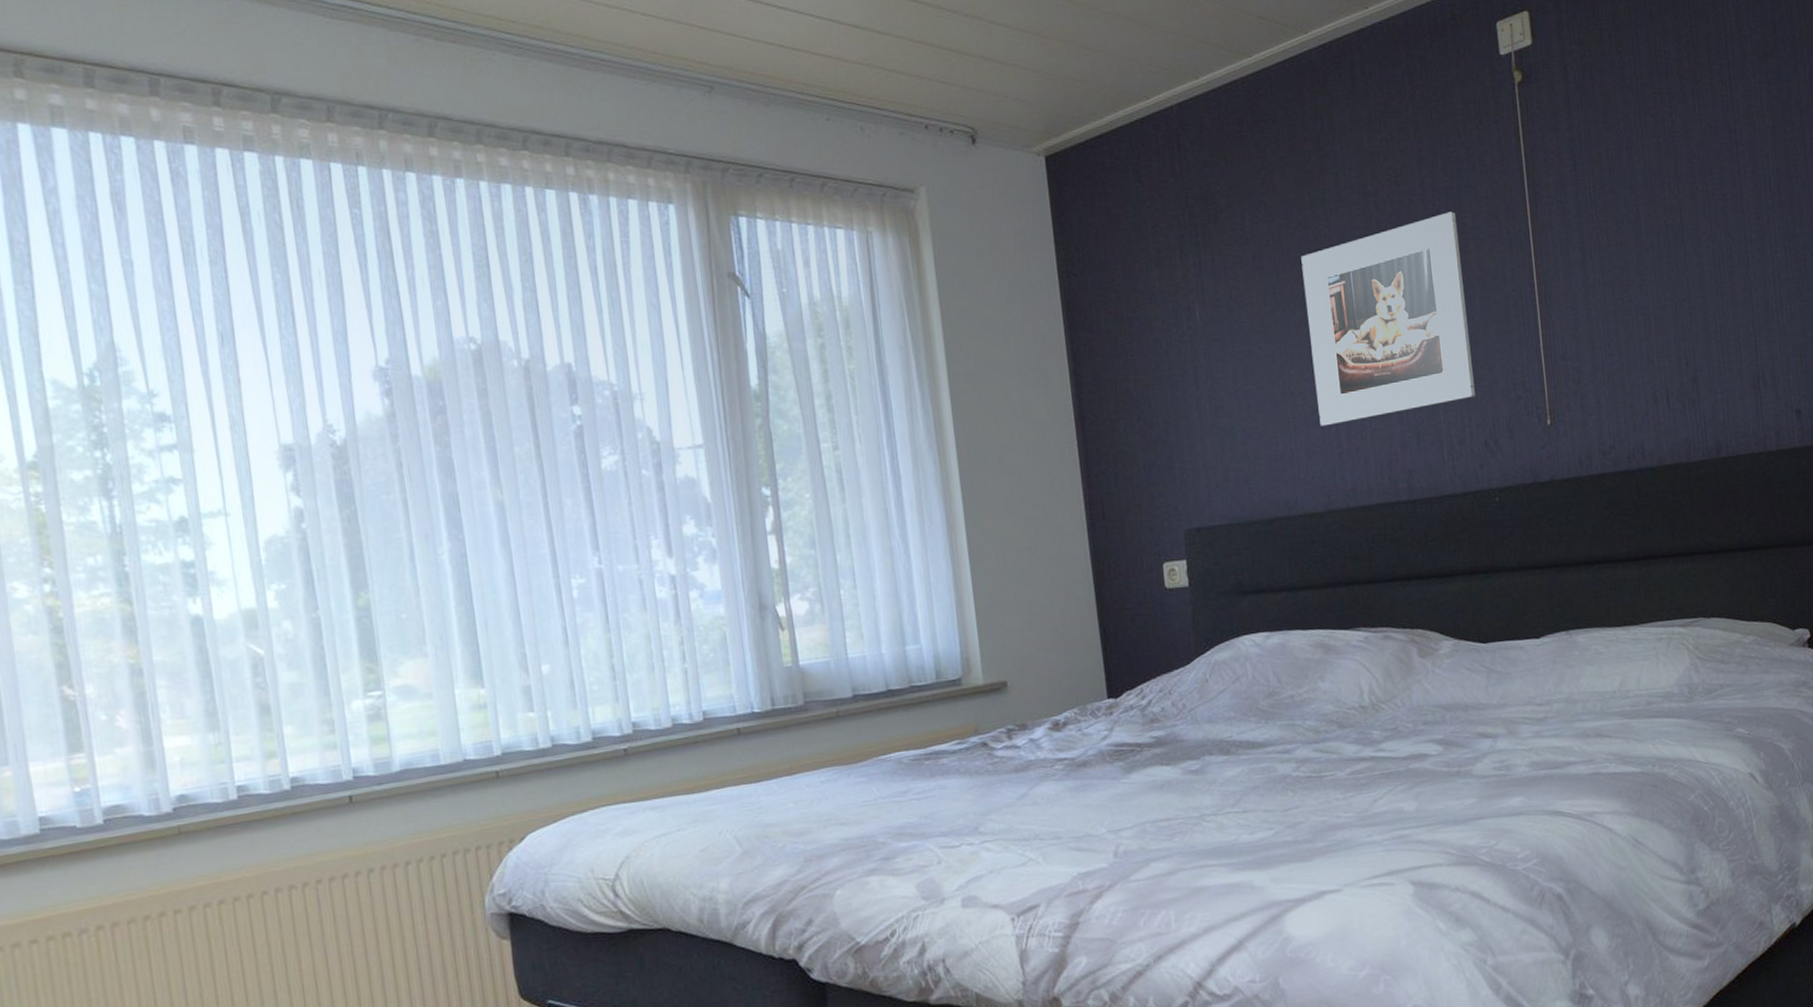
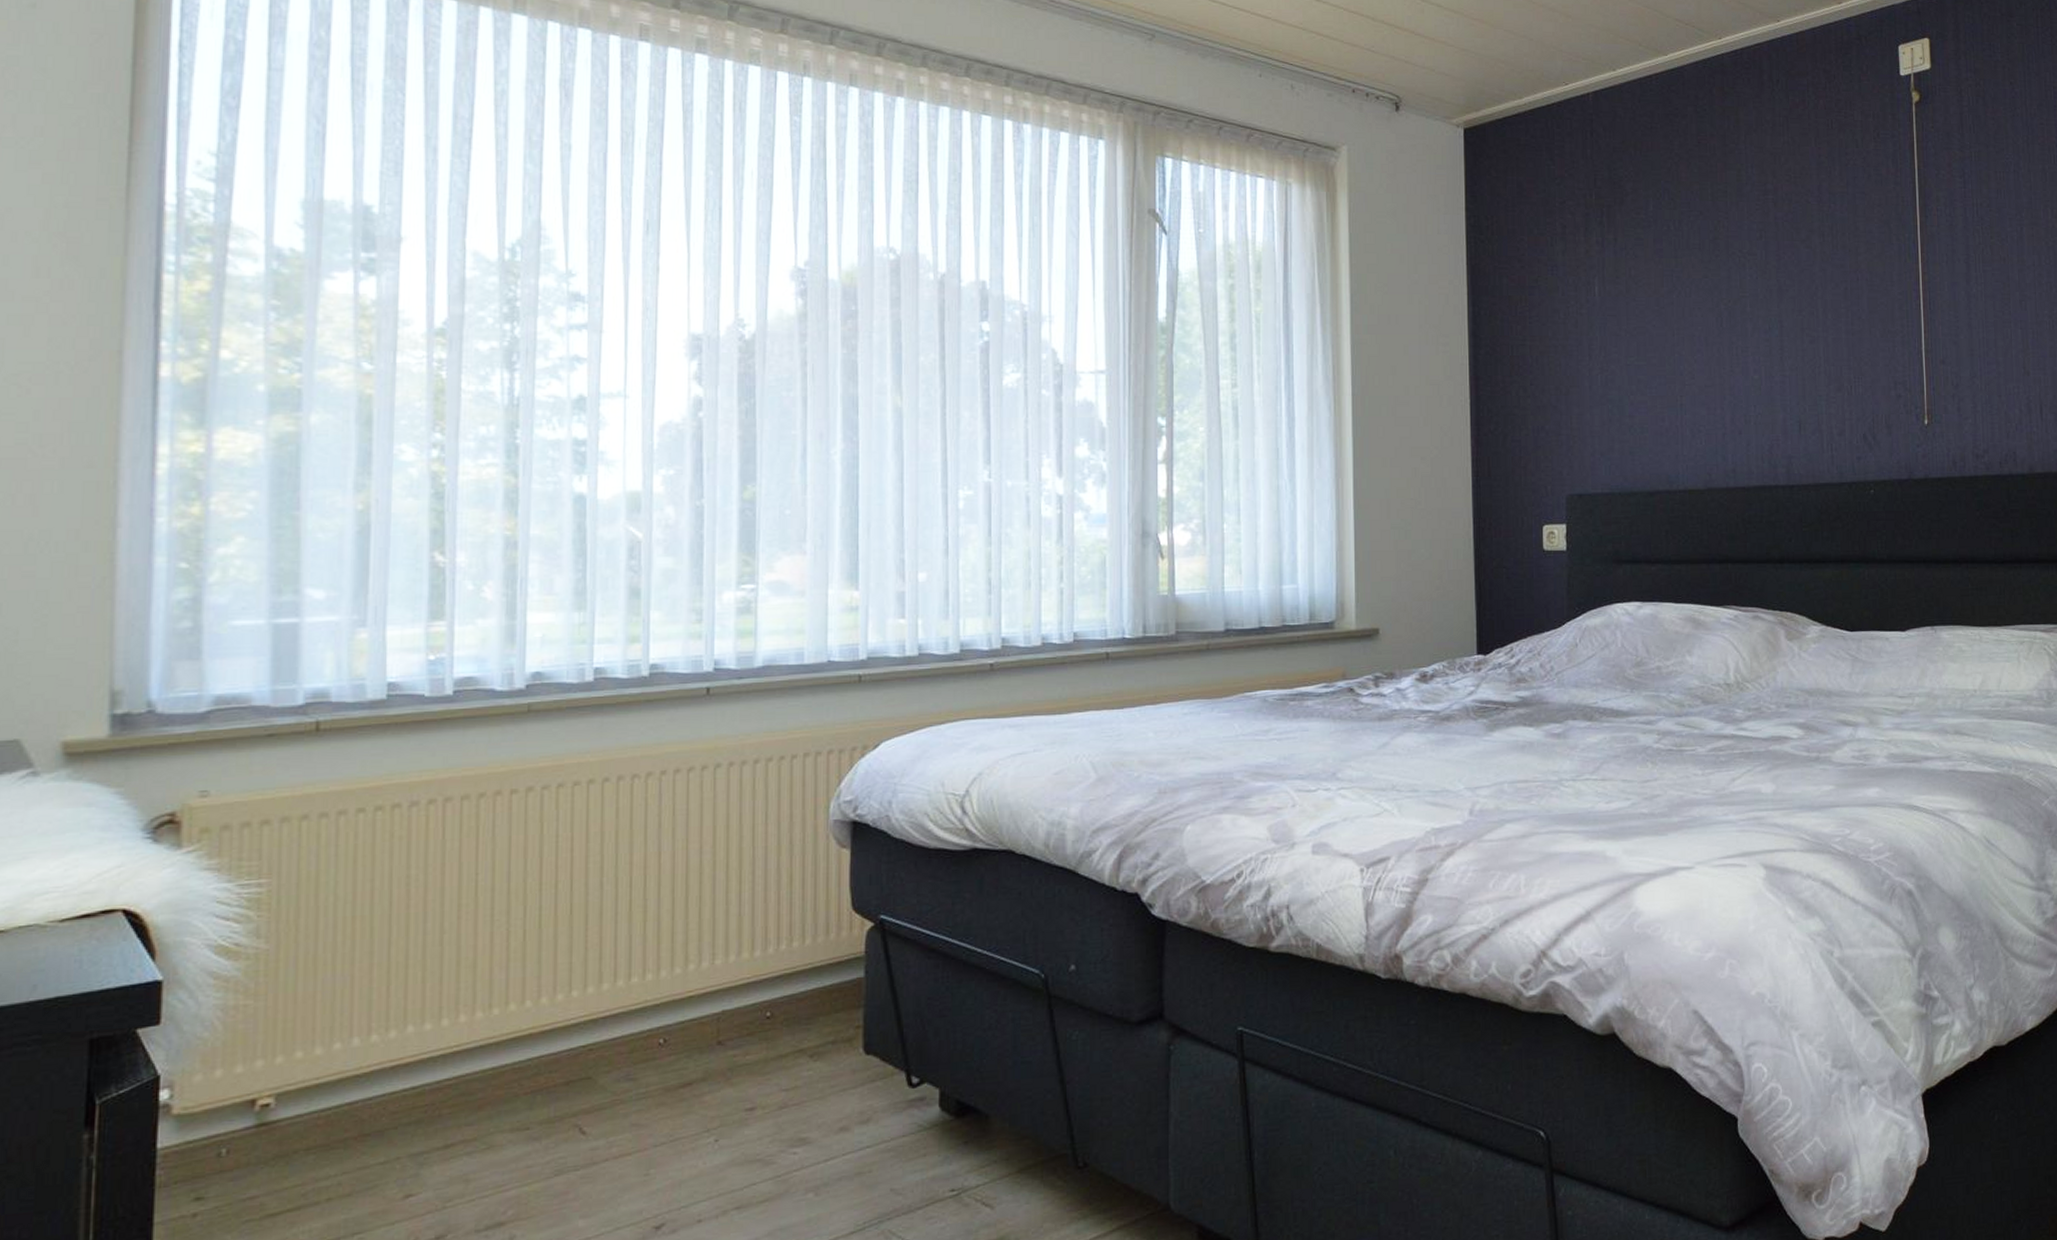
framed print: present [1301,211,1476,426] -> none [1700,215,1858,407]

